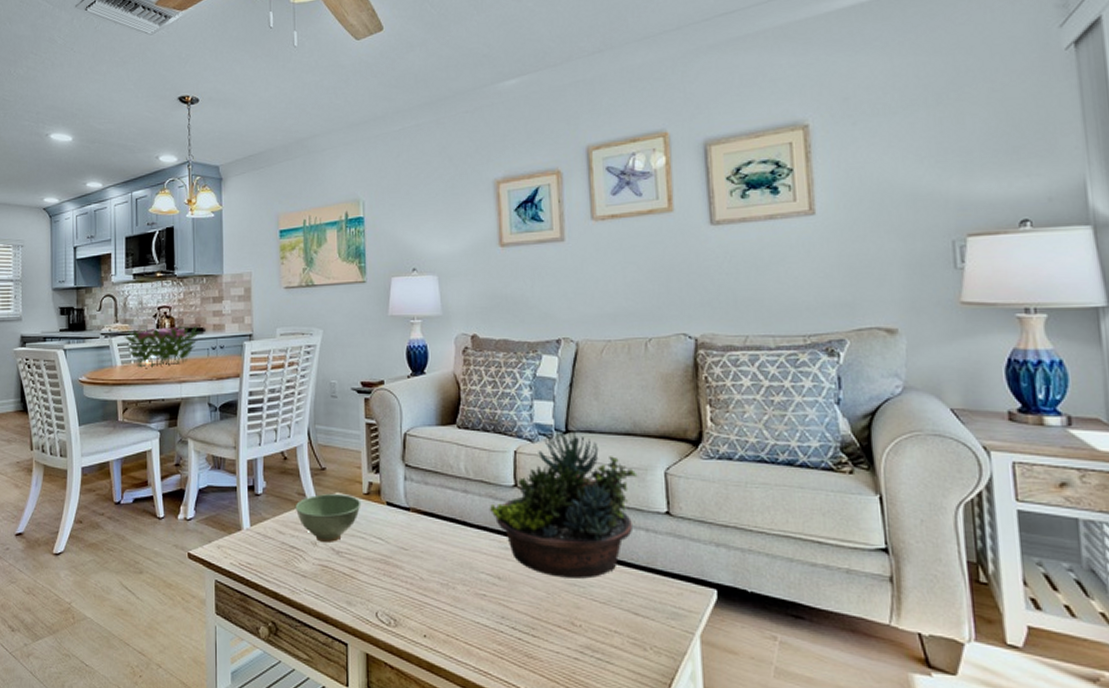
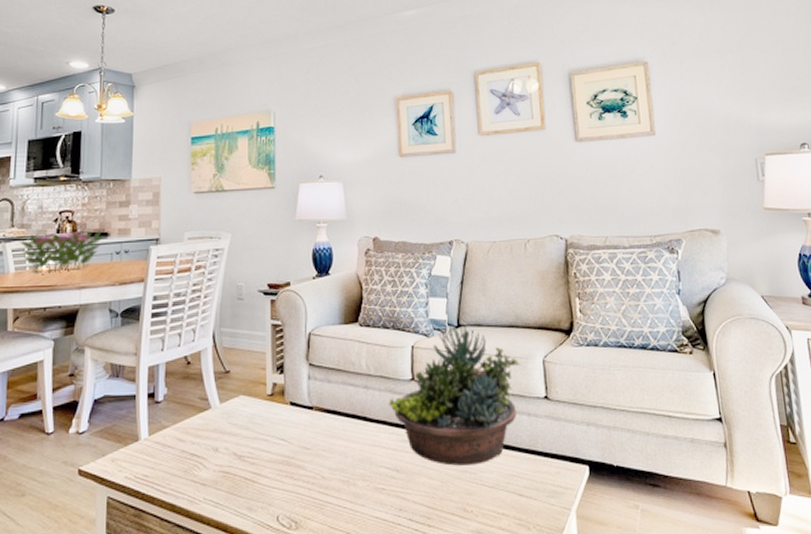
bowl: present [295,494,362,544] -> none [197,397,265,449]

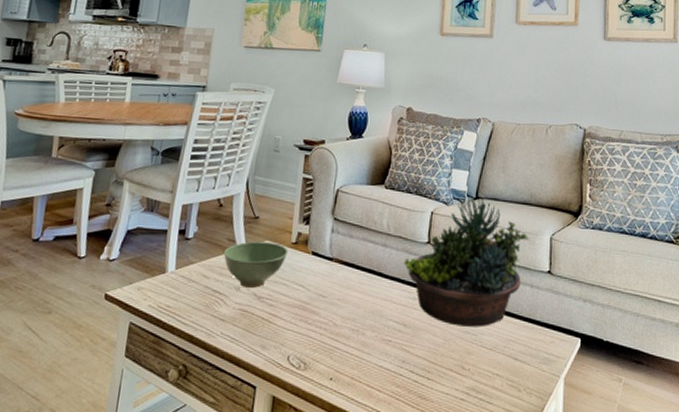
flower arrangement: present [19,230,104,273] -> none [72,68,154,108]
bowl: none [197,397,265,449] -> present [223,241,289,289]

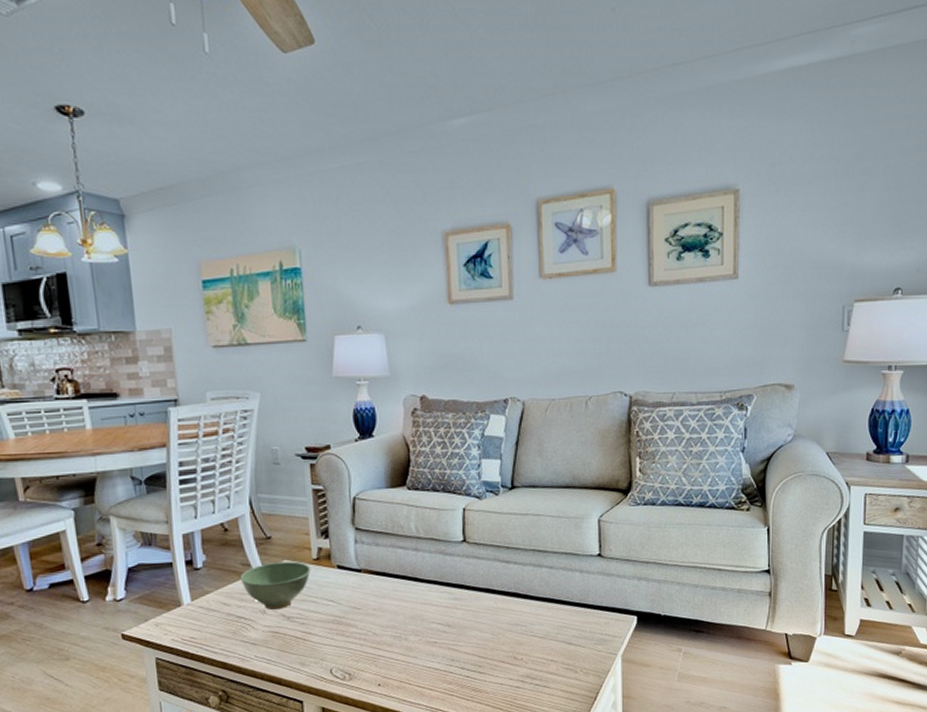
succulent planter: present [403,196,529,327] -> none [439,486,575,620]

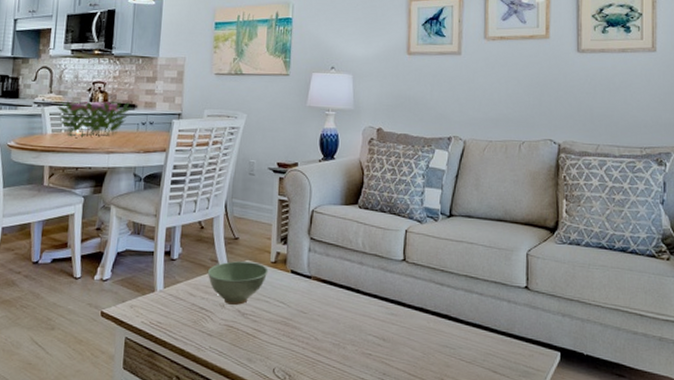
flower arrangement: none [14,390,113,439] -> present [56,100,132,137]

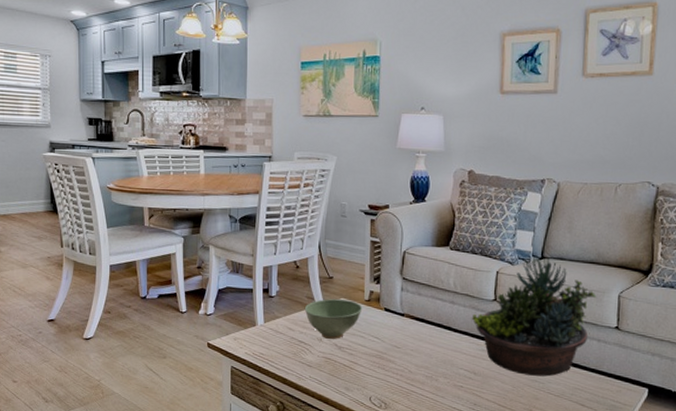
flower arrangement: present [56,100,132,137] -> none [150,143,223,179]
succulent planter: none [380,214,505,342] -> present [471,256,597,377]

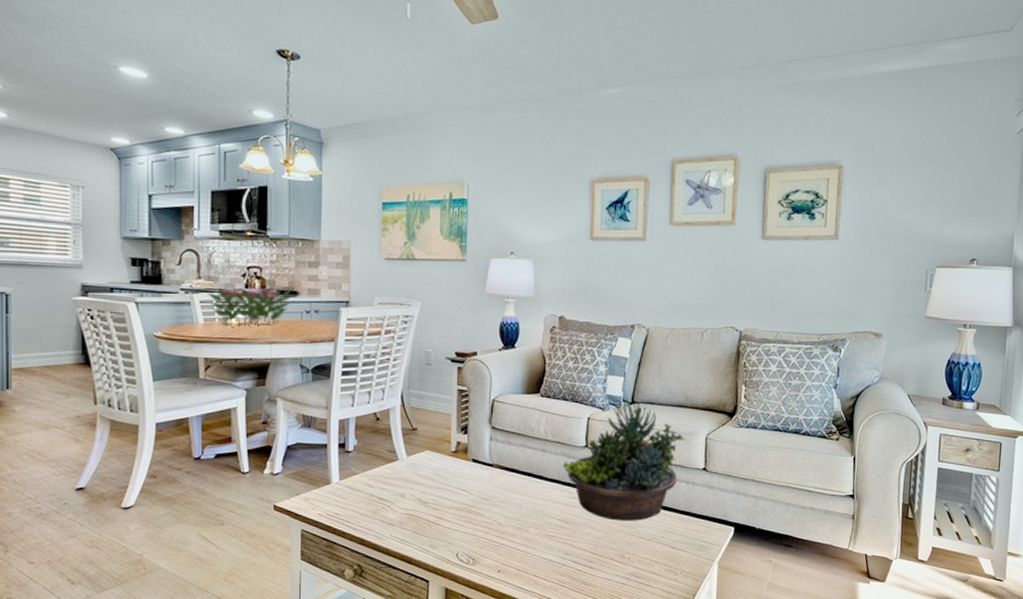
flower arrangement: none [150,143,223,179] -> present [207,286,294,326]
bowl: present [304,299,363,340] -> none [385,452,449,495]

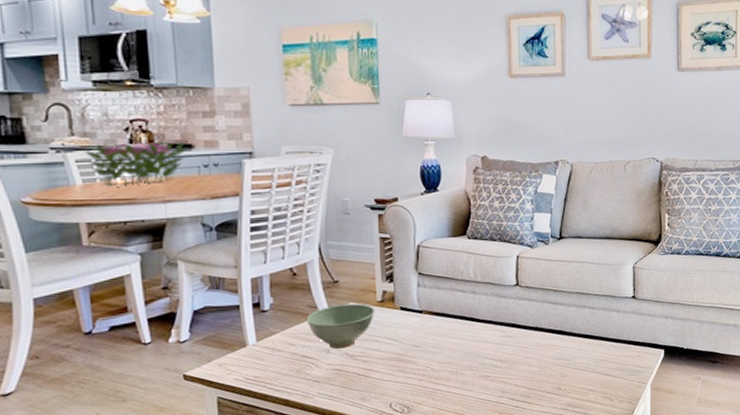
bowl: none [385,452,449,495] -> present [306,304,376,350]
succulent planter: present [562,401,685,521] -> none [494,237,613,355]

